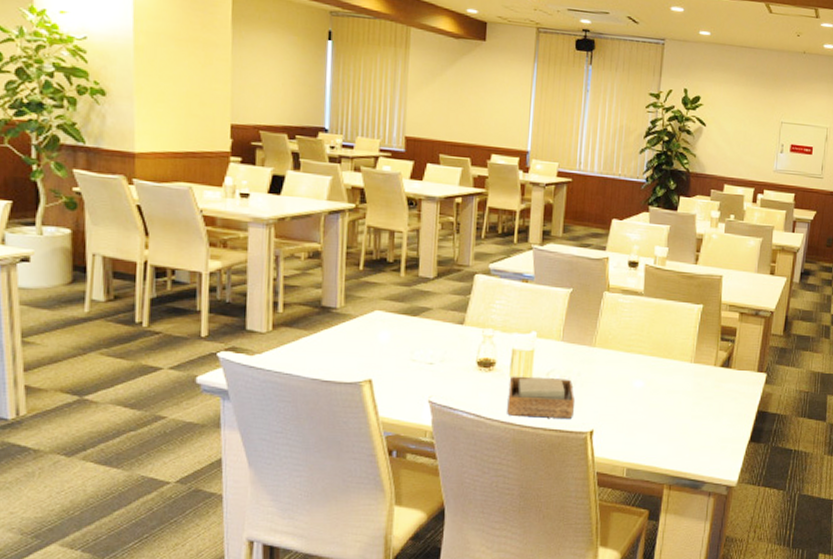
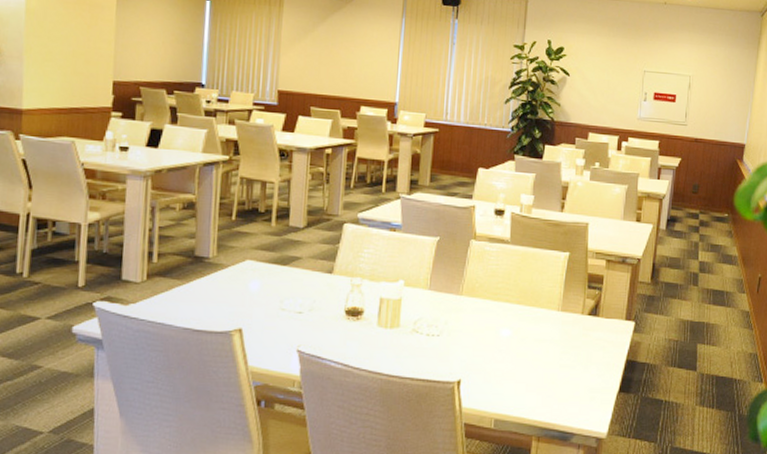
napkin holder: present [507,376,574,418] -> none [374,325,442,368]

